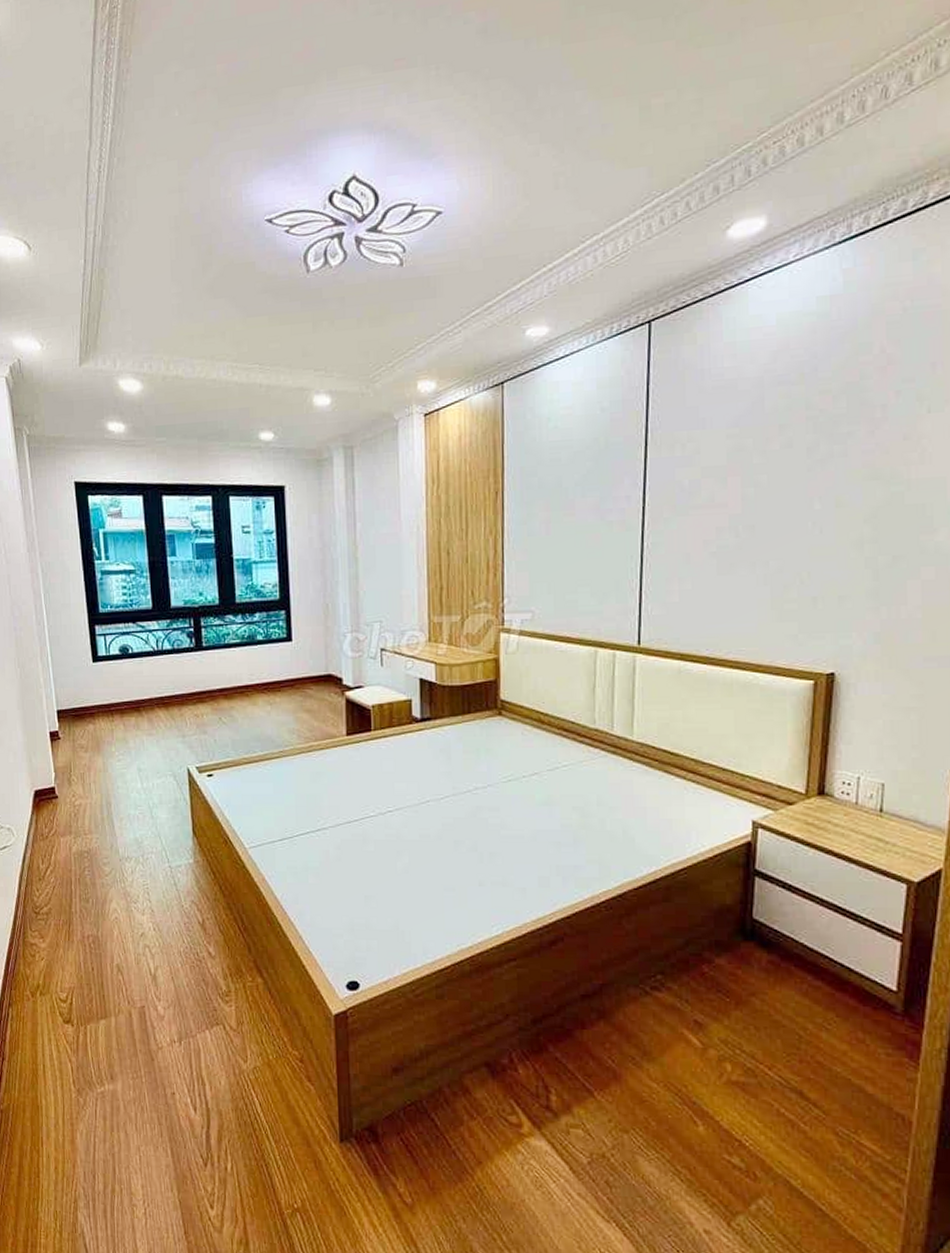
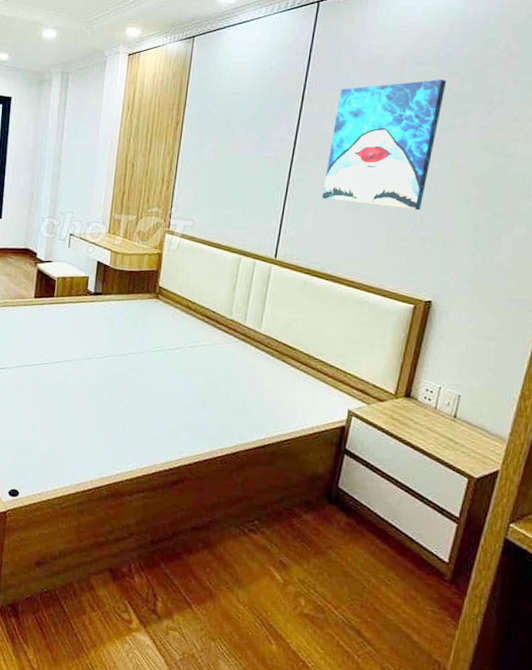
wall art: none [685,400,817,565] -> present [322,79,447,211]

